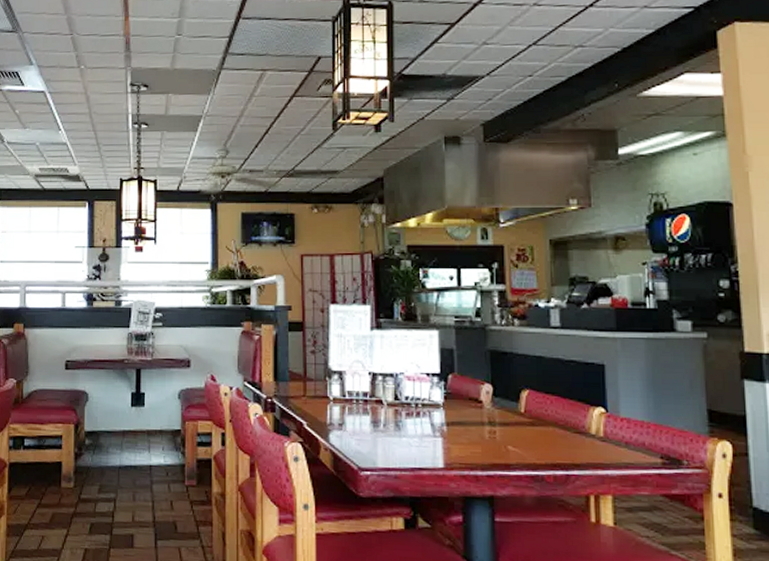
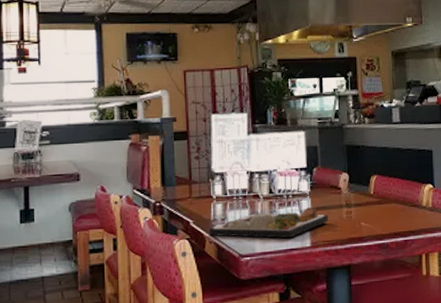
dinner plate: none [324,421,467,456] -> present [209,207,329,239]

